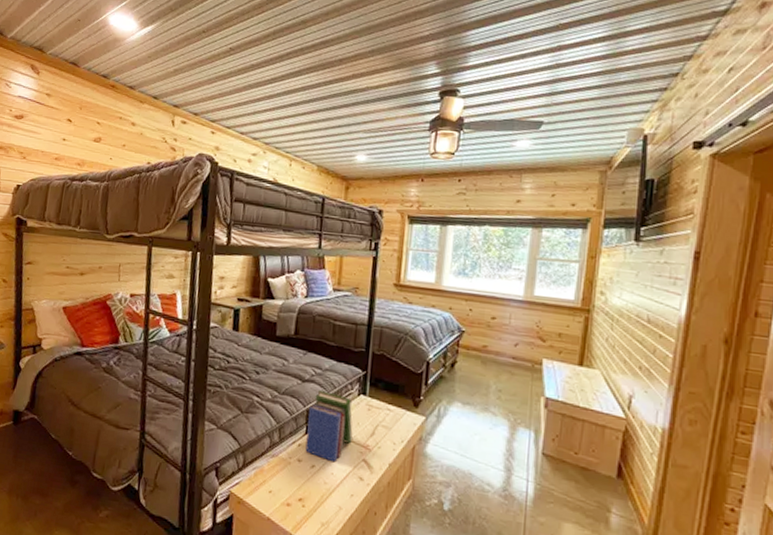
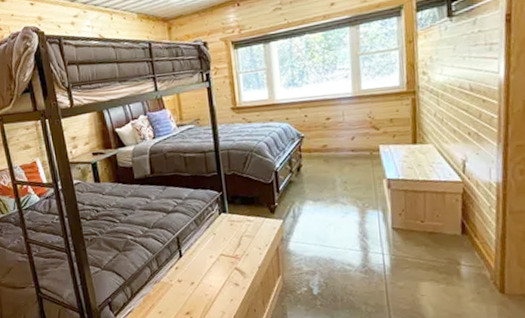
book: present [305,390,353,463] -> none [177,217,222,276]

